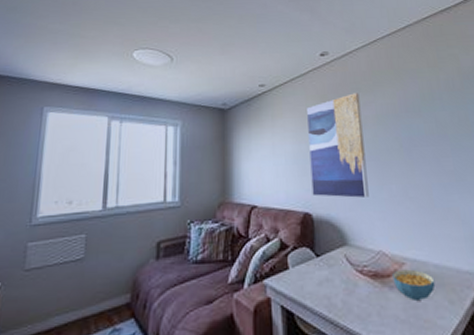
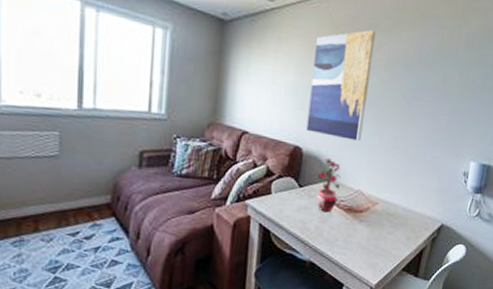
potted plant: none [332,221,360,283] -> present [315,158,341,213]
cereal bowl: present [392,269,436,300] -> none [364,208,400,234]

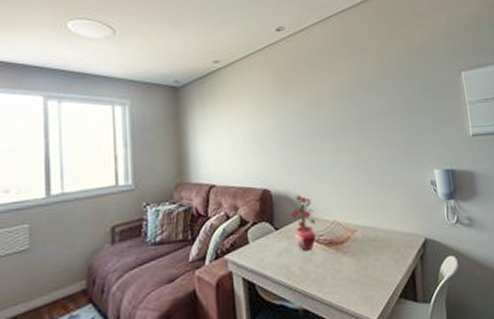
wall art: present [306,30,376,141] -> none [264,70,325,173]

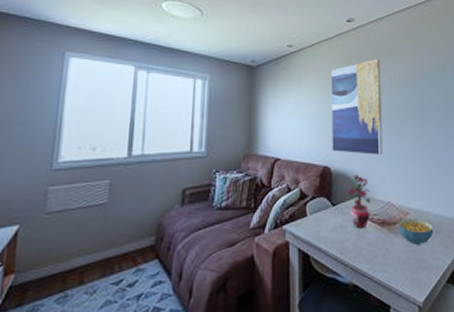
wall art: none [264,70,325,173] -> present [332,59,383,155]
cereal bowl: none [346,235,383,263] -> present [398,218,434,245]

